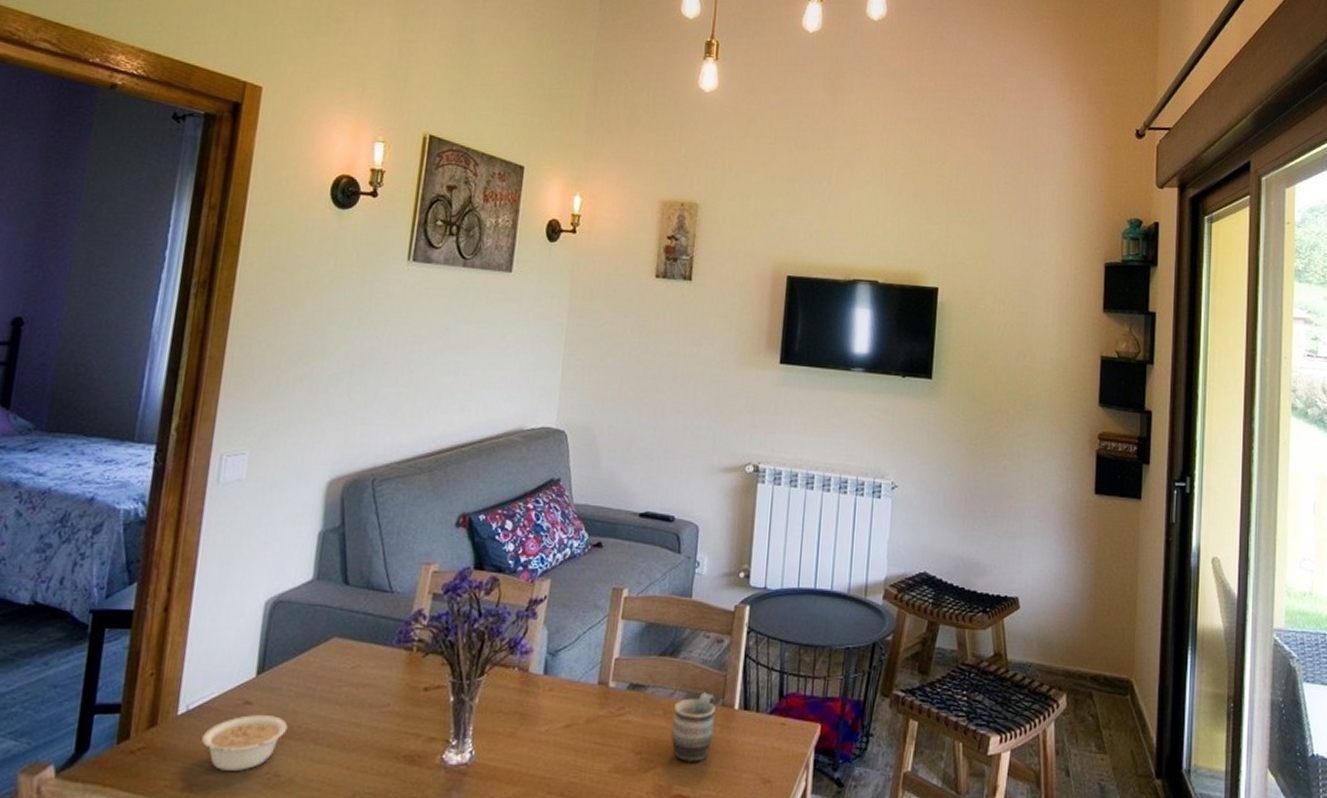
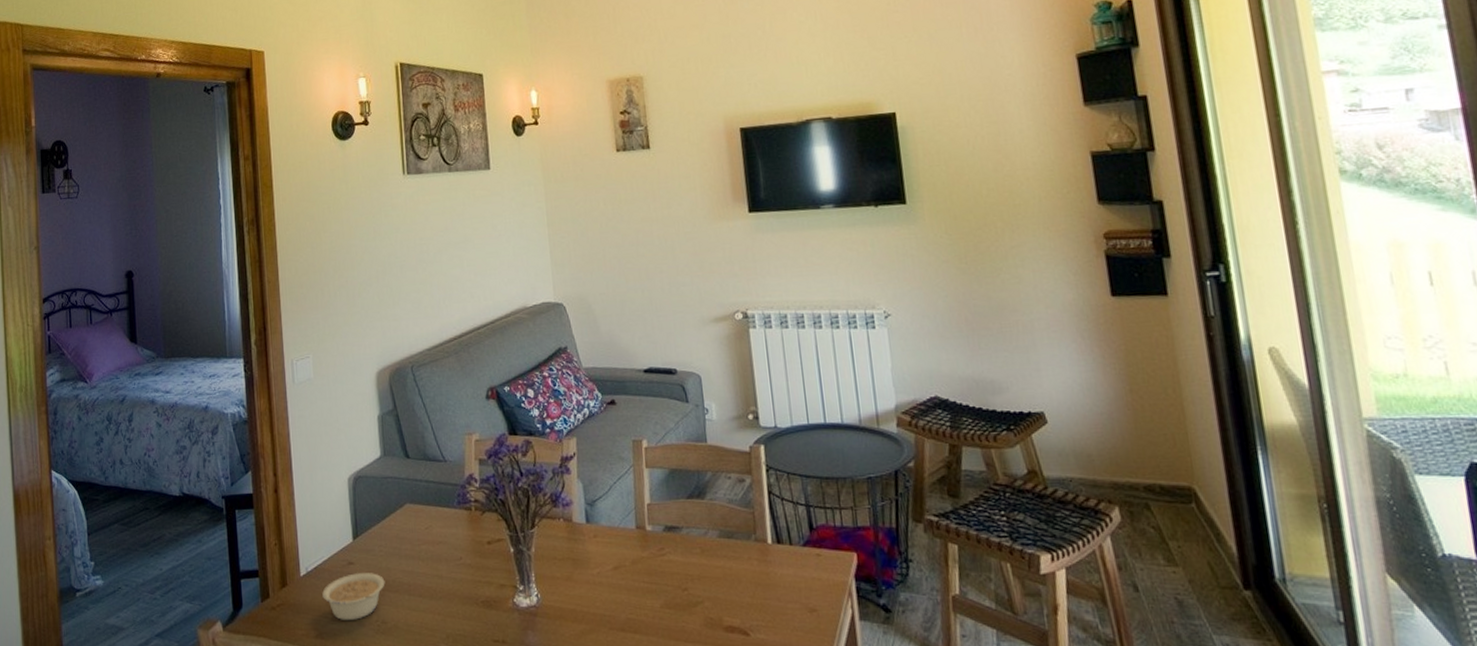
mug: present [671,692,715,763] -> none [709,529,753,597]

